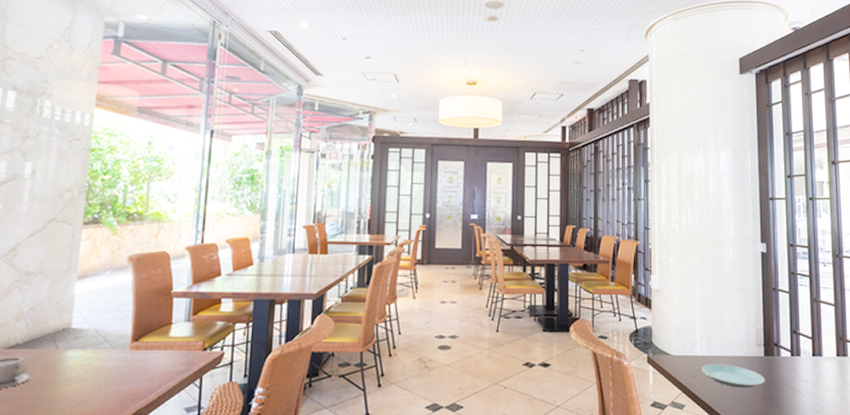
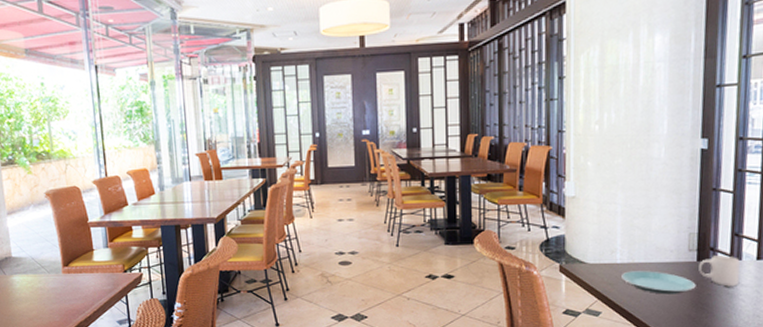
cup: none [766,351,800,383] -> present [698,255,740,288]

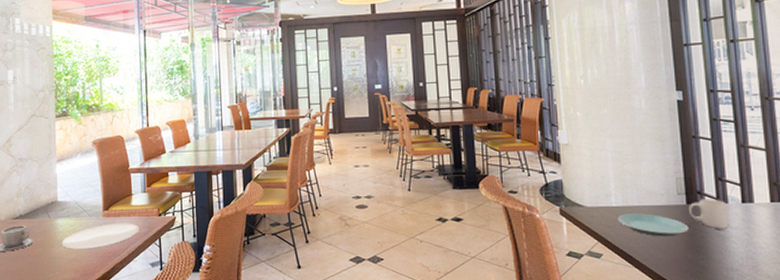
plate: none [20,279,104,308] -> present [61,223,139,250]

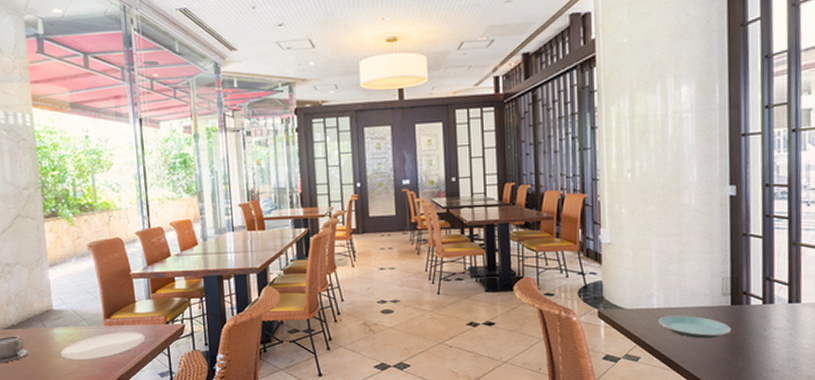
cup: present [689,199,729,230] -> none [733,299,773,331]

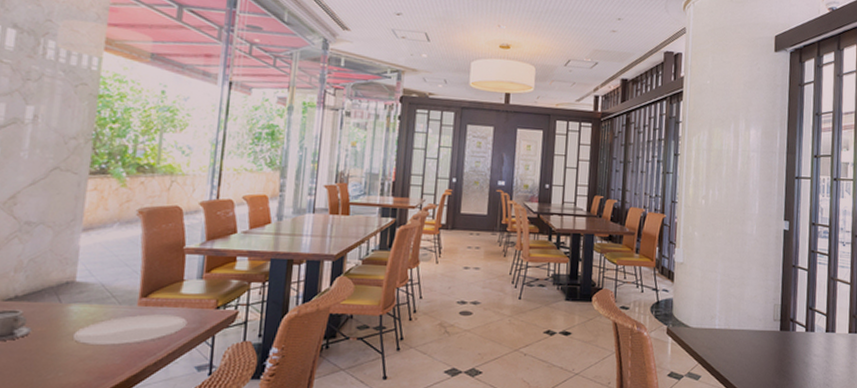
plate: present [659,315,731,339] -> none [719,337,779,361]

